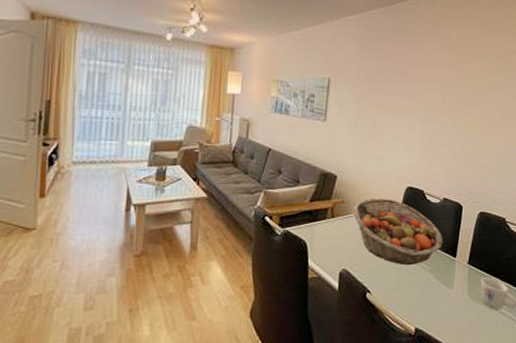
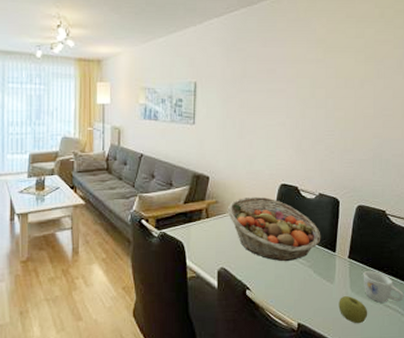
apple: none [455,302,483,330] -> present [338,296,368,324]

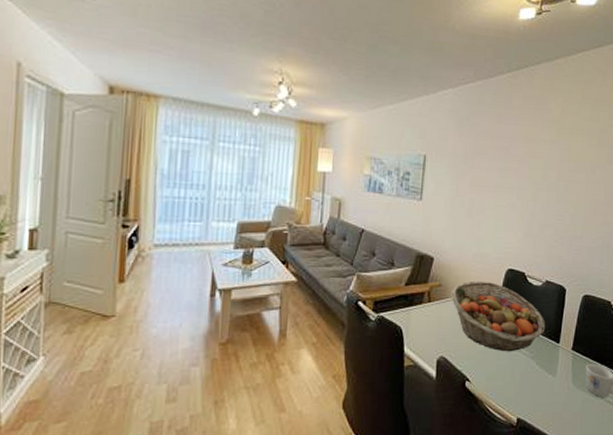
apple: present [338,296,368,324] -> none [559,390,589,420]

